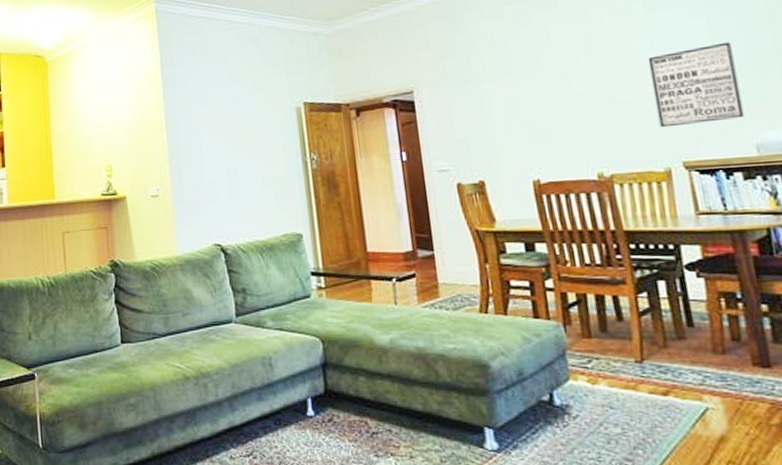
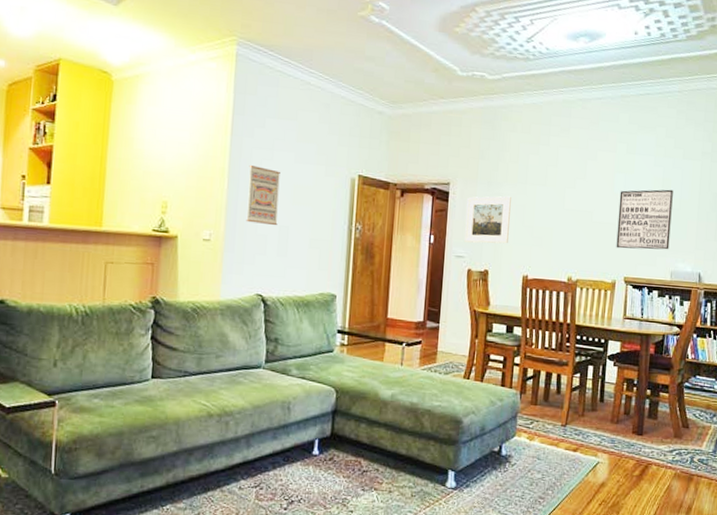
wall art: none [185,114,225,172] -> present [246,165,280,226]
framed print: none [439,91,503,153] -> present [464,196,511,244]

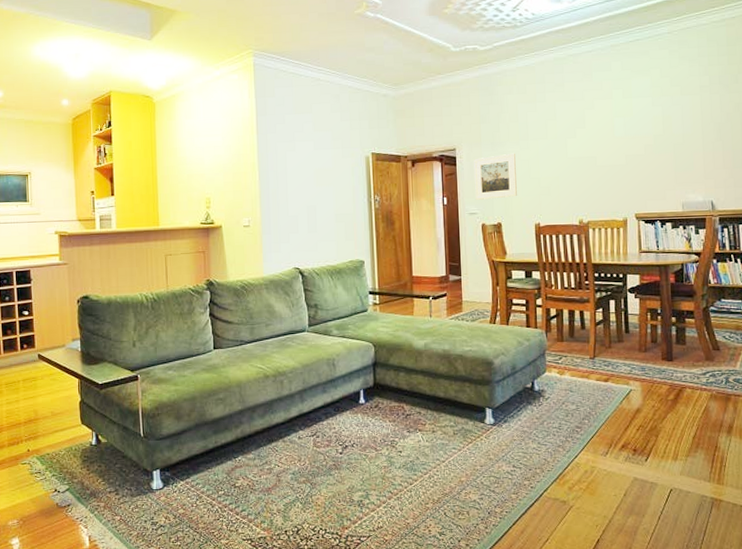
wall art: present [246,165,280,226] -> none [275,157,306,207]
wall art: present [616,189,673,250] -> none [621,126,677,188]

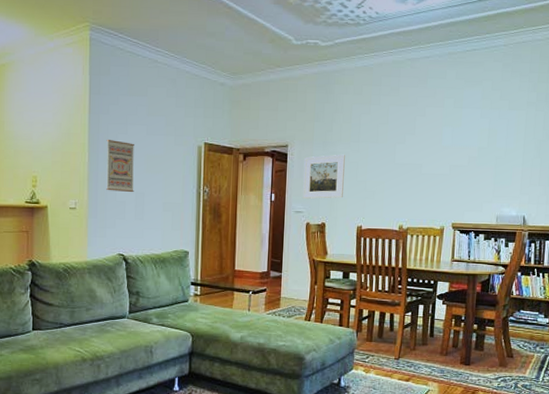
wall art: none [275,157,306,207] -> present [106,140,134,193]

